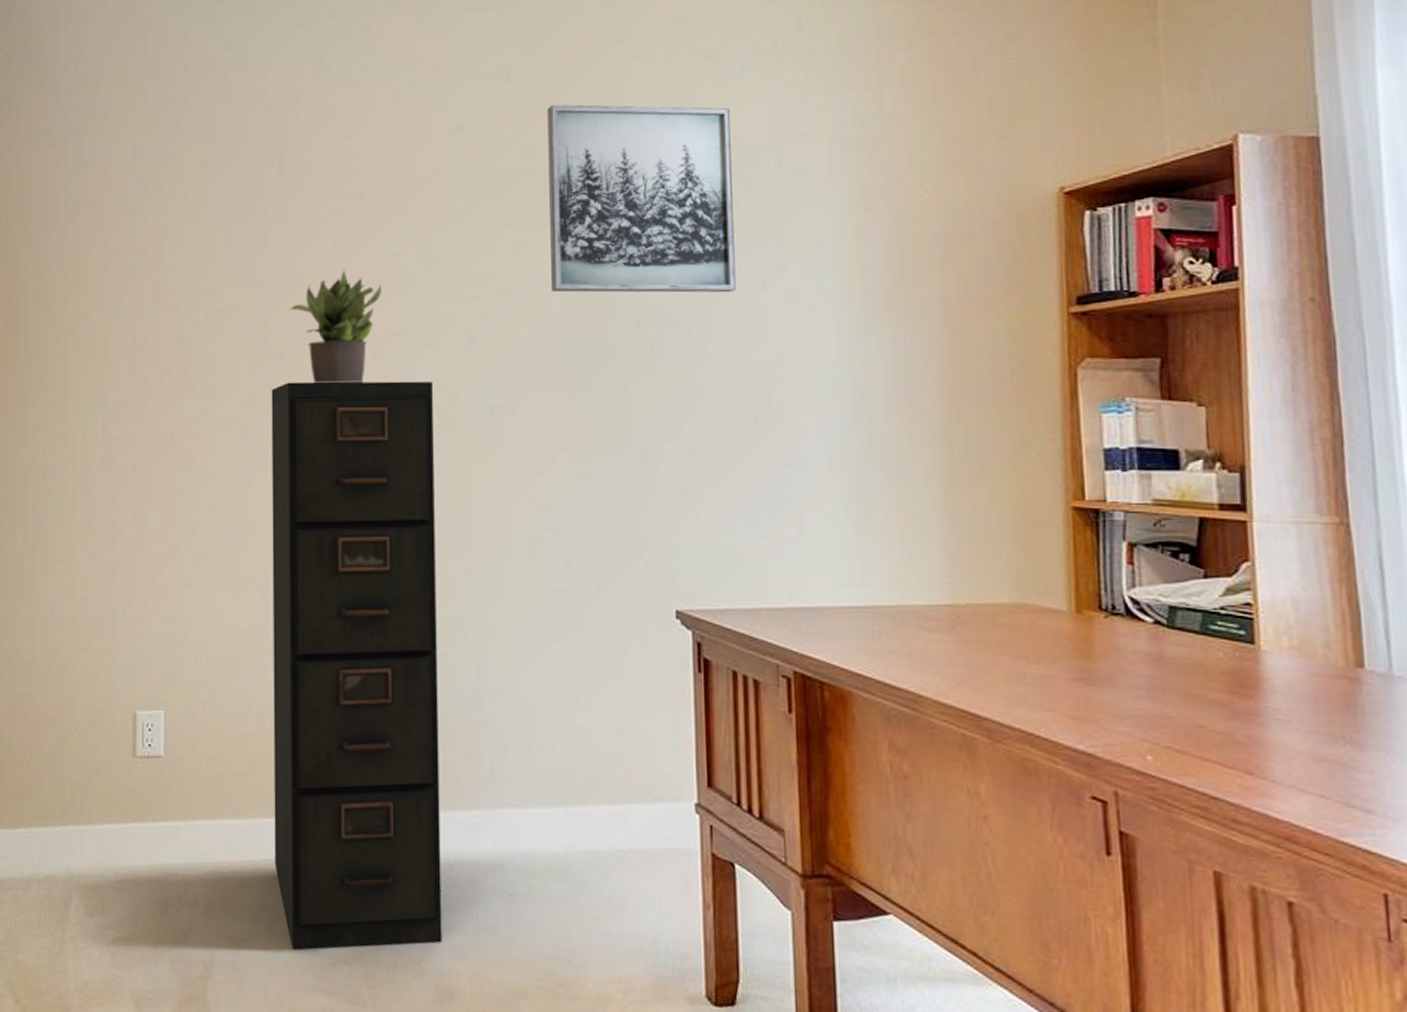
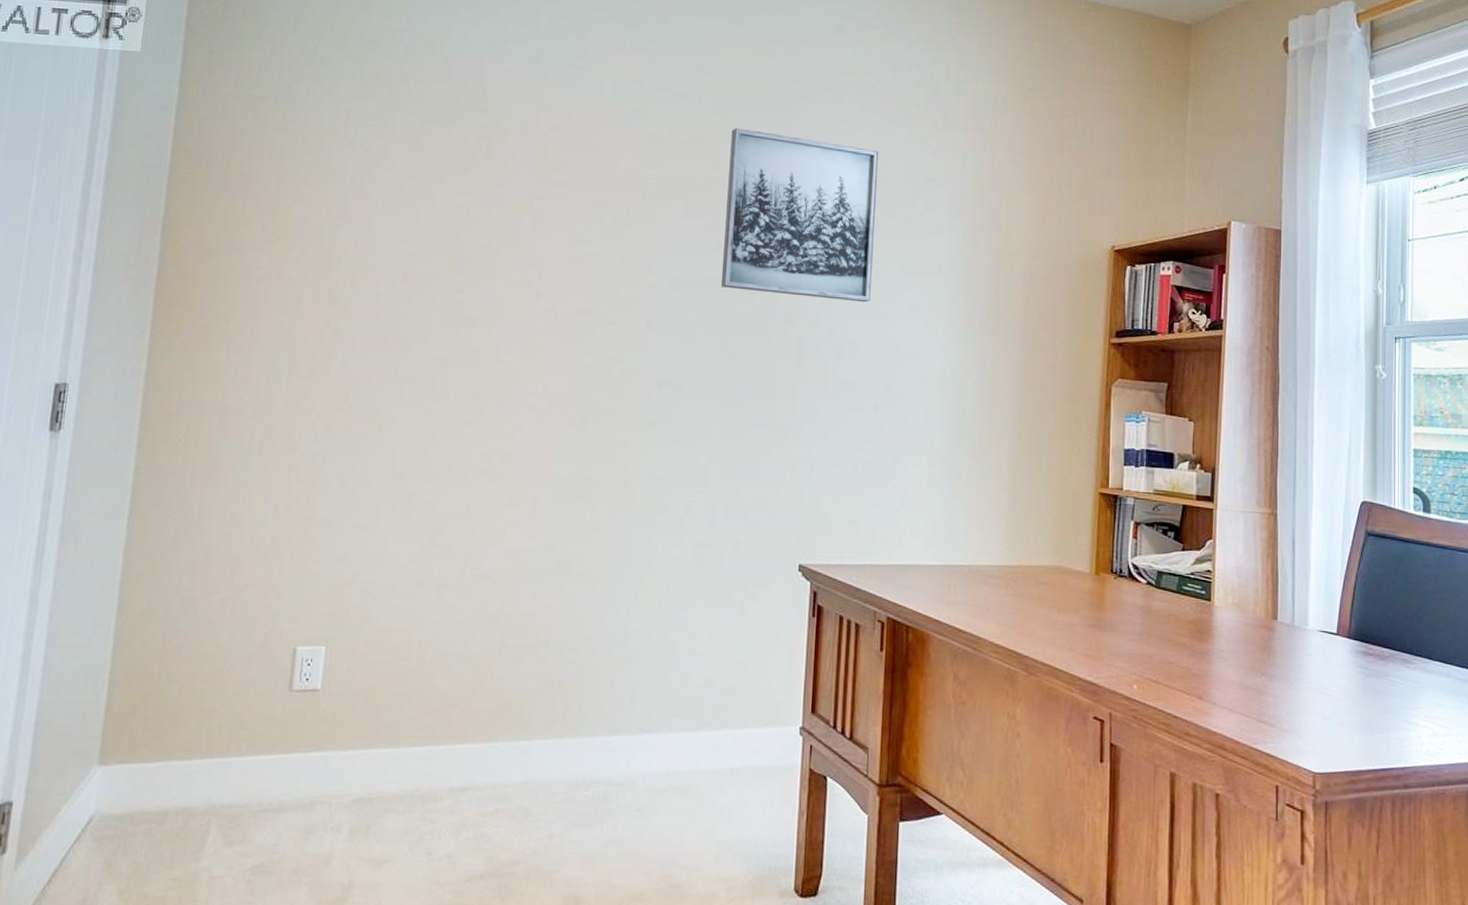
filing cabinet: present [271,381,442,951] -> none [422,346,611,869]
potted plant: present [289,268,381,384] -> none [485,248,573,352]

